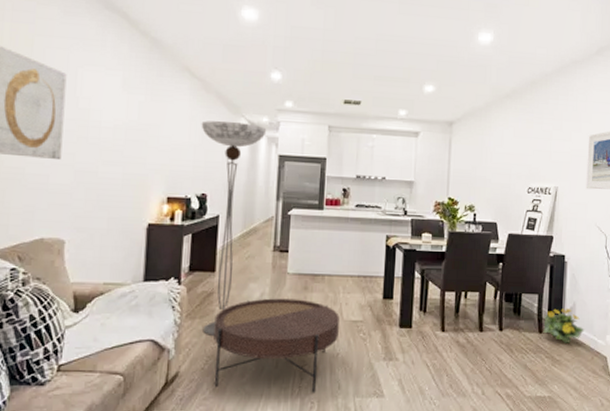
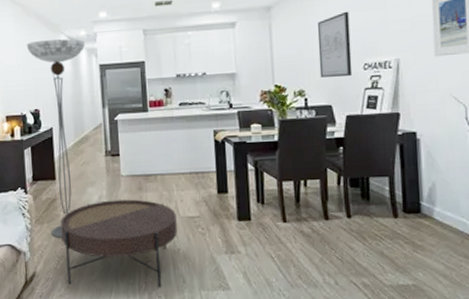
wall art: none [489,137,521,198] -> present [317,11,353,78]
flowering plant: present [543,308,584,343] -> none [398,188,449,227]

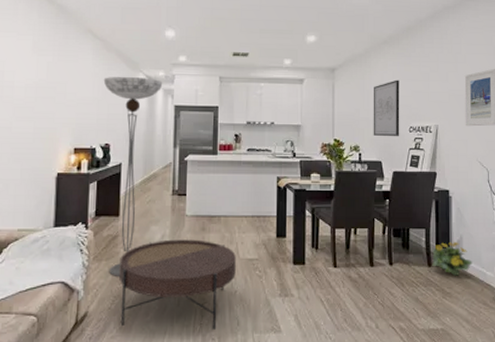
flowering plant: none [398,188,449,227] -> present [432,241,472,276]

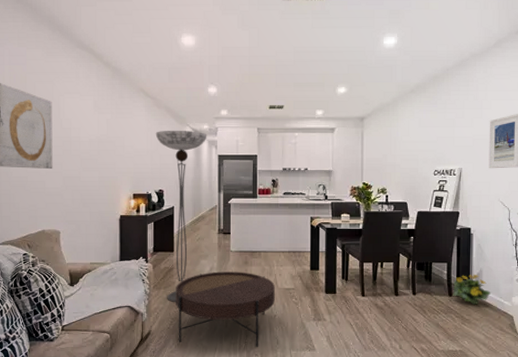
wall art: present [373,79,400,137] -> none [399,126,426,180]

